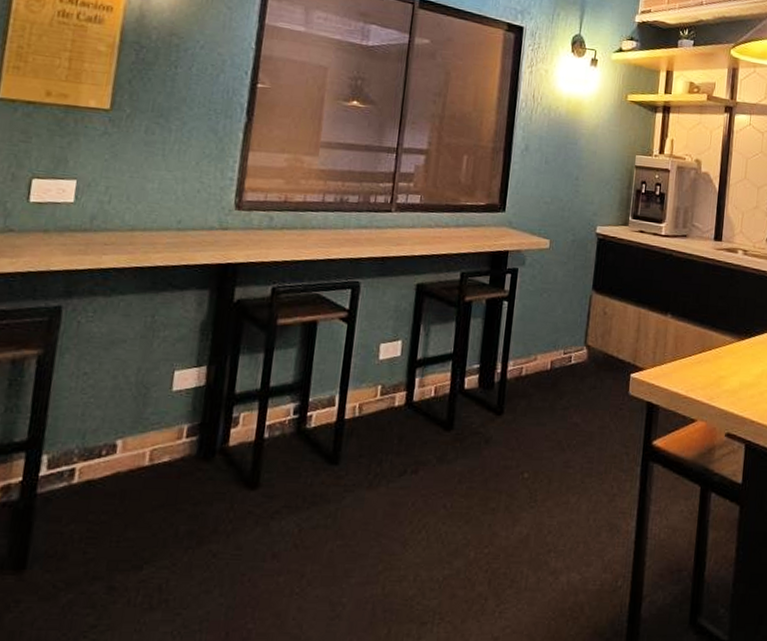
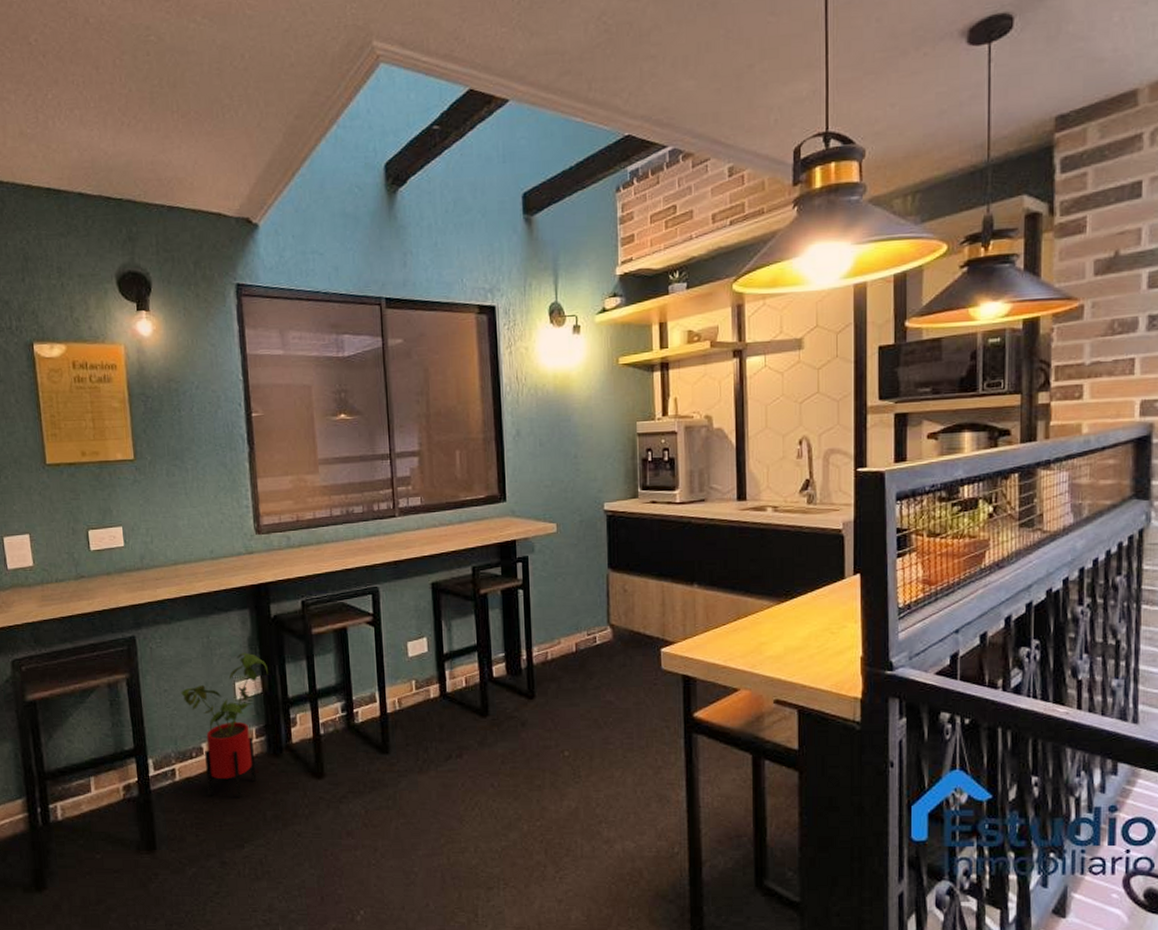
house plant: none [104,337,218,507] -> present [181,652,268,797]

